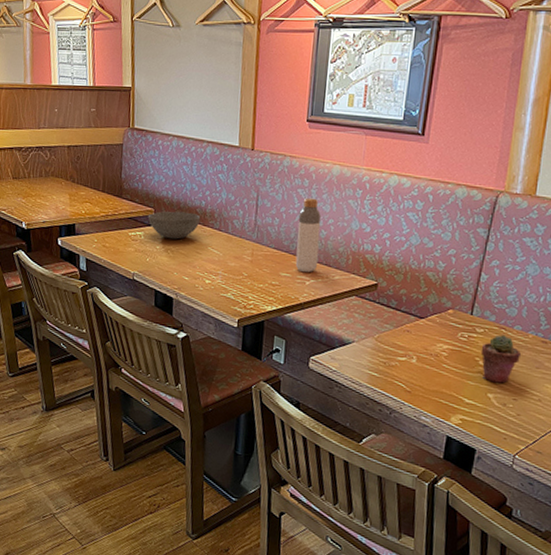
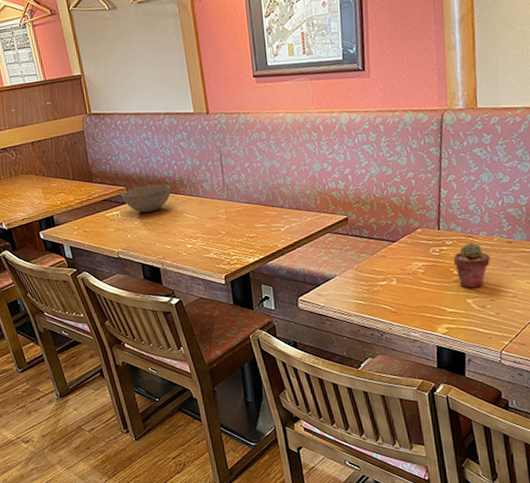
bottle: present [295,198,321,273] -> none [262,148,289,221]

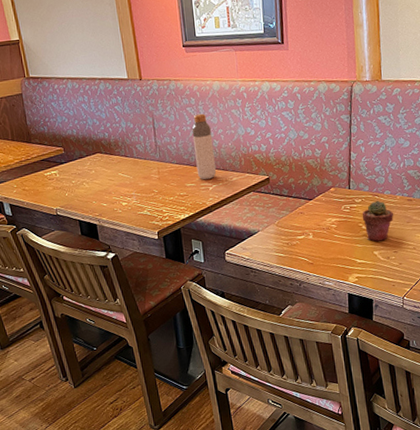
bowl: present [121,184,172,213] -> none [58,145,107,173]
bottle: none [262,148,289,221] -> present [192,113,216,180]

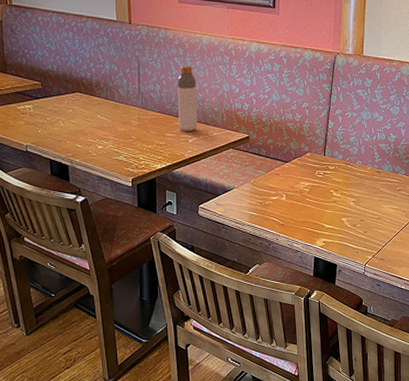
potted succulent: present [362,201,394,242] -> none [334,170,364,209]

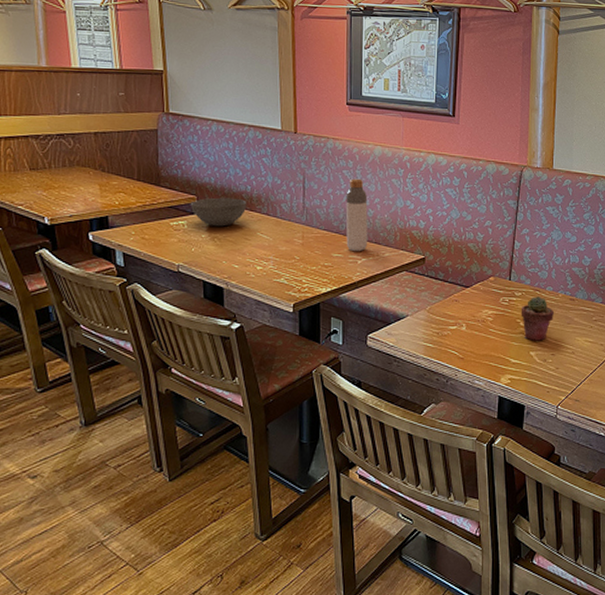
bowl: none [35,83,88,110] -> present [190,197,247,227]
potted succulent: none [334,170,364,209] -> present [521,296,555,341]

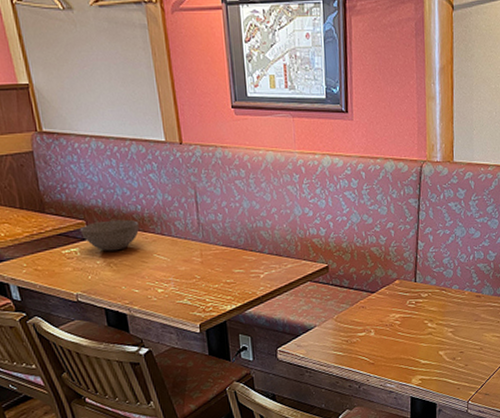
bottle: present [345,178,368,252] -> none [241,188,268,266]
potted succulent: present [521,296,555,341] -> none [428,296,462,341]

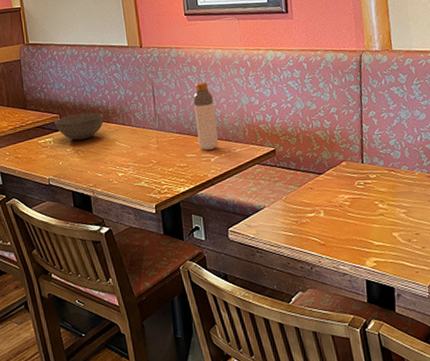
bottle: none [241,188,268,266] -> present [193,81,218,151]

